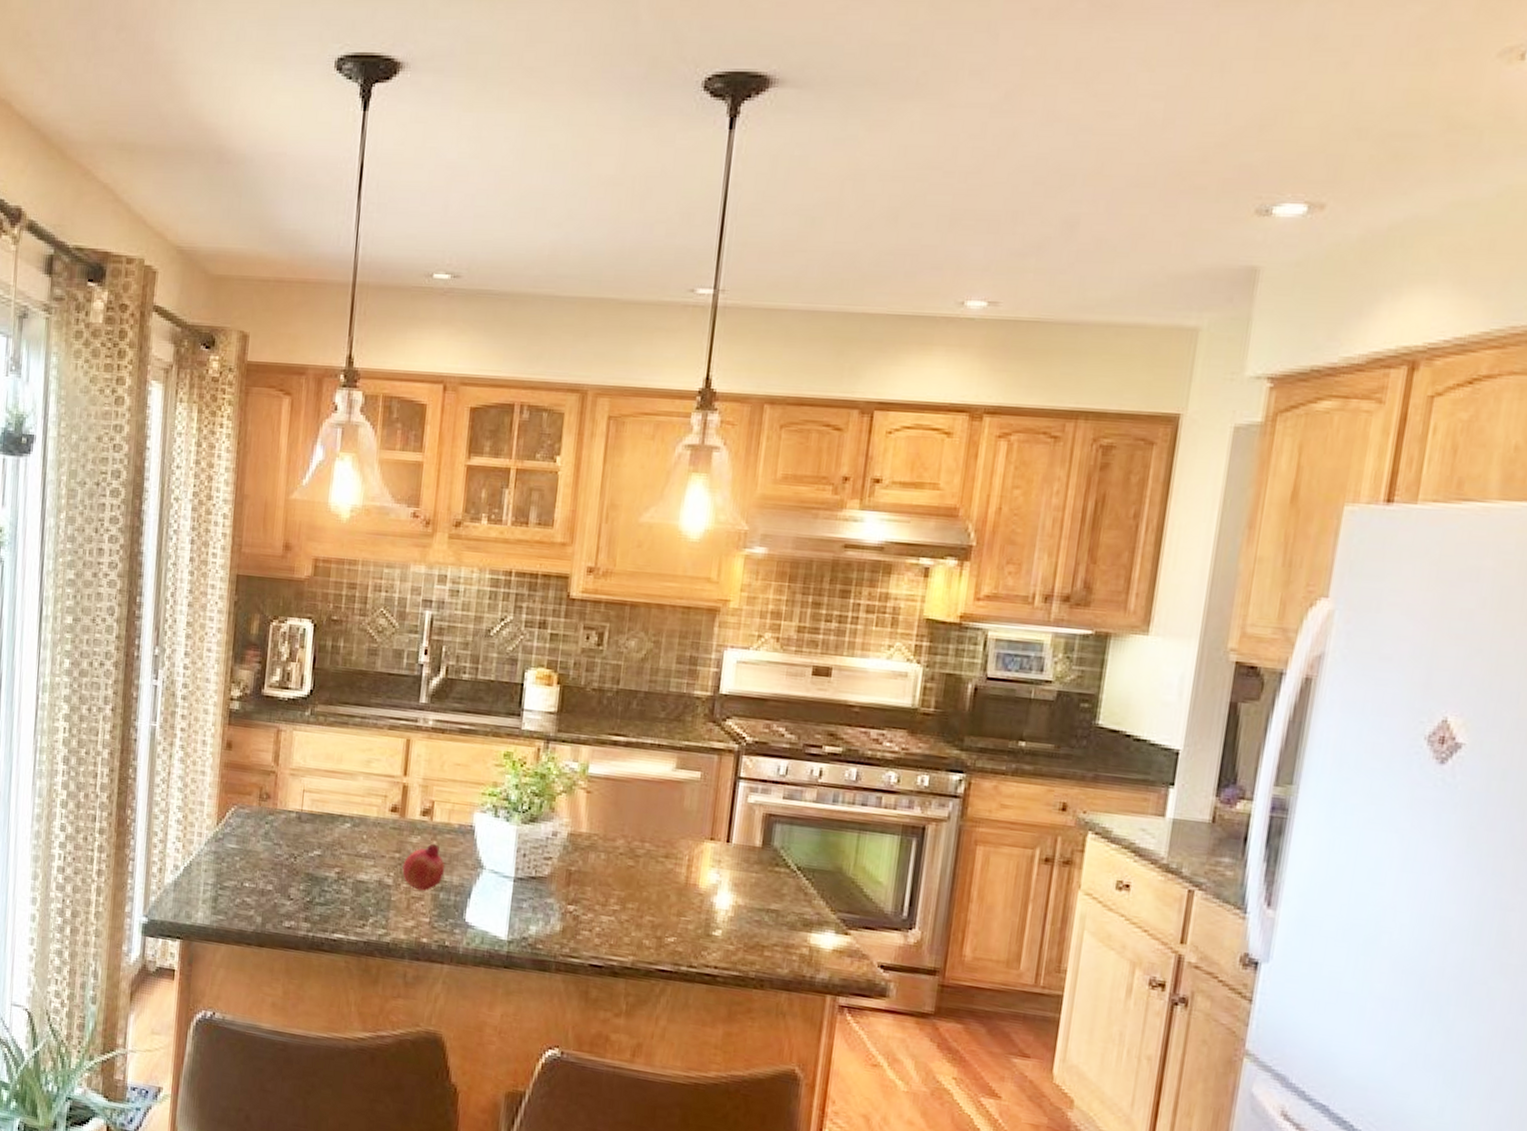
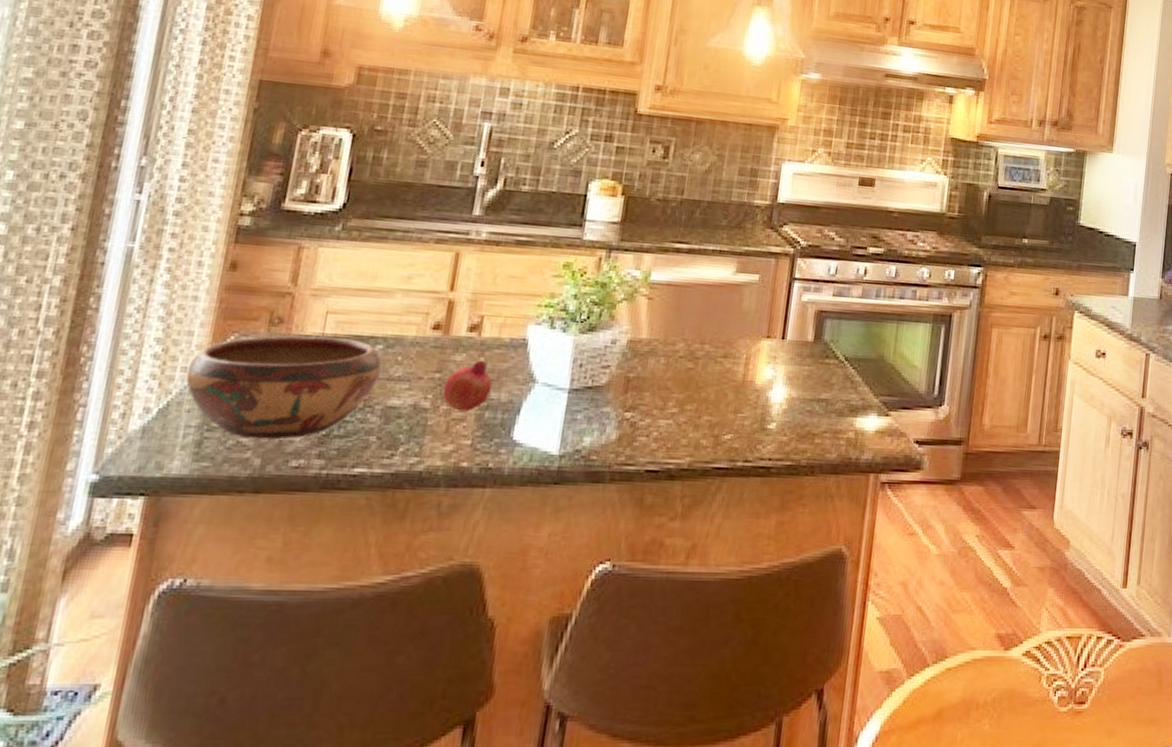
decorative bowl: none [201,810,351,902] -> present [186,336,382,440]

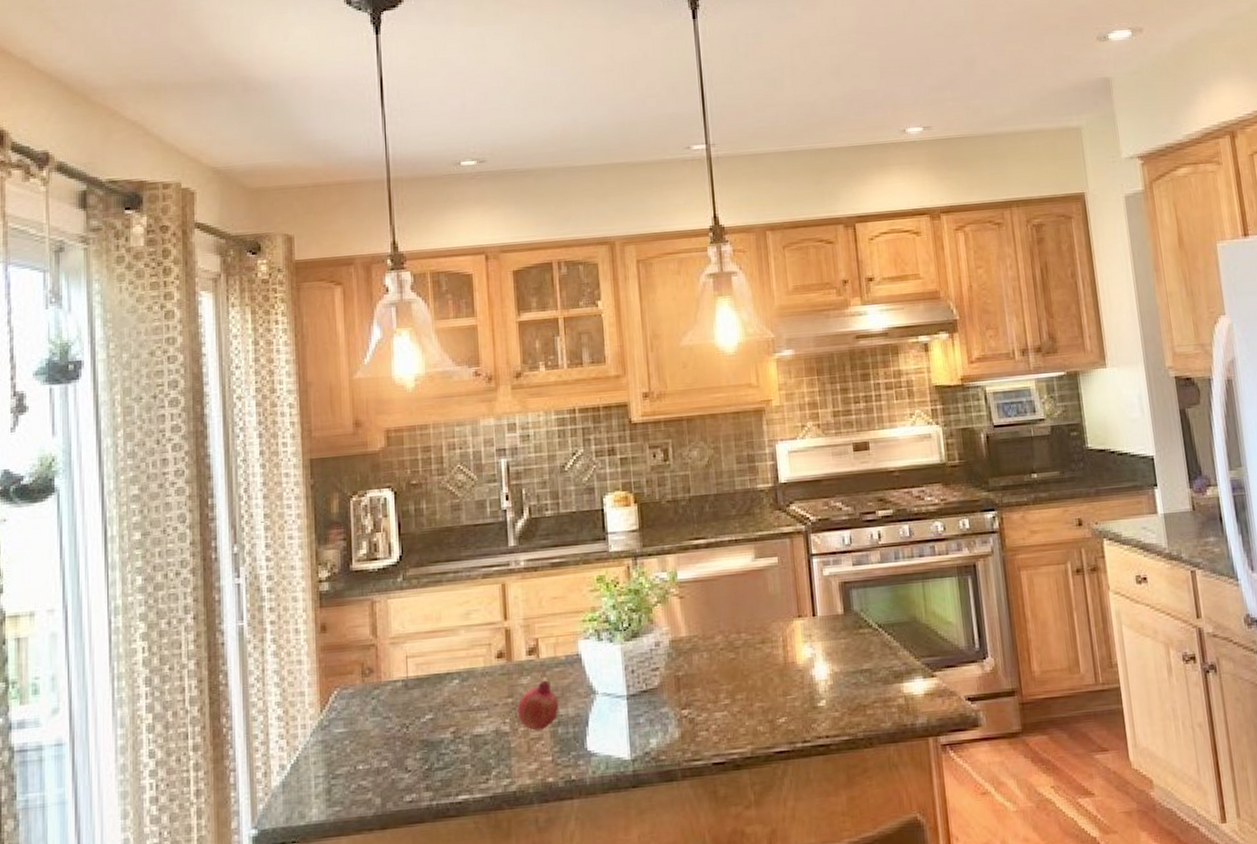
decorative bowl: present [186,336,382,440] -> none [306,678,462,781]

